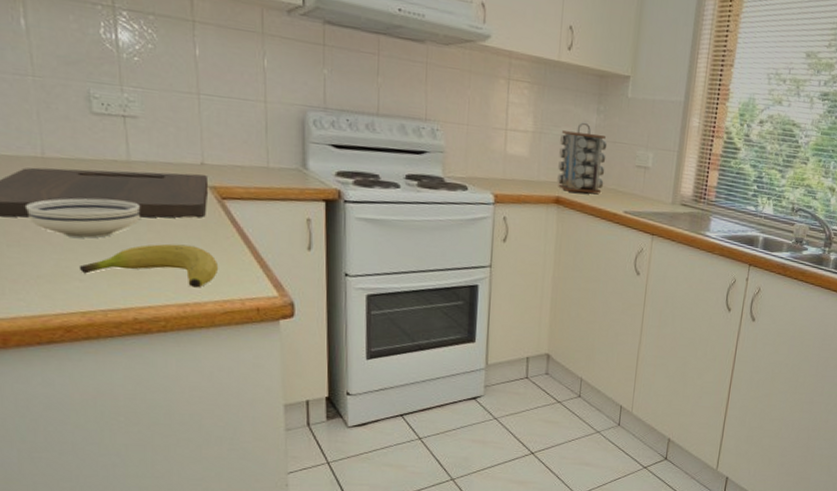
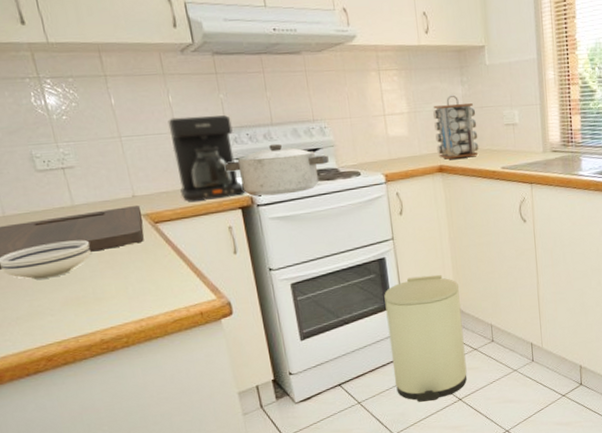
fruit: present [79,243,219,288] -> none [48,268,163,309]
coffee maker: none [258,84,334,185] -> present [168,115,246,201]
cooking pot: none [314,136,435,196] -> present [224,143,329,197]
pedal bin: none [464,311,553,450] -> present [384,274,467,402]

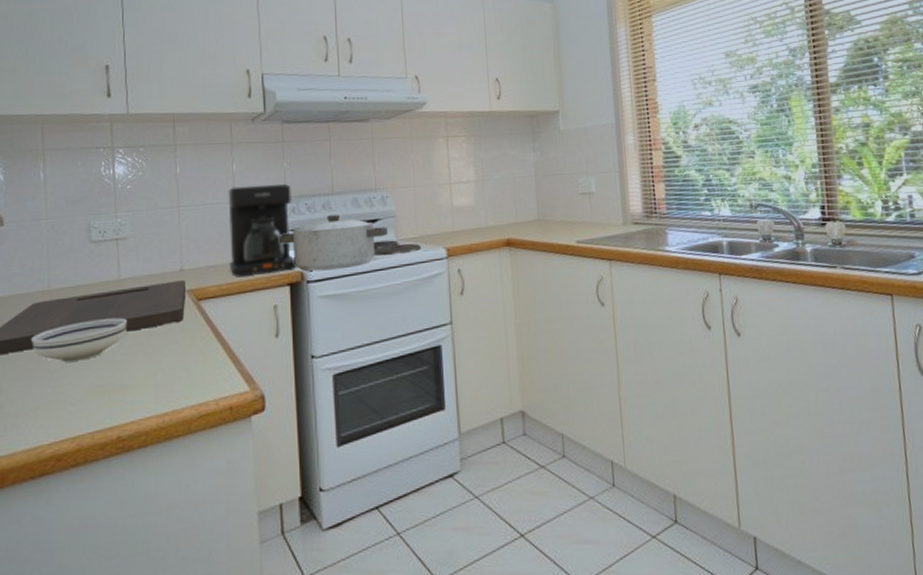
pedal bin: present [384,274,467,402] -> none [437,367,532,537]
spice rack: present [433,95,479,159] -> none [502,162,552,232]

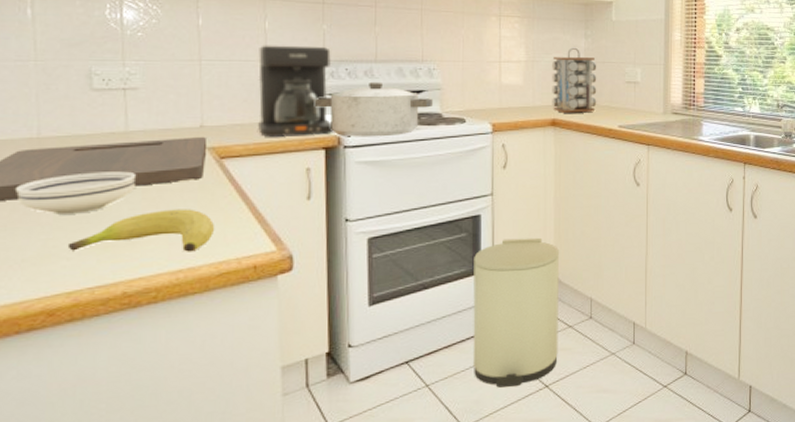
fruit: none [72,351,195,397] -> present [67,209,215,252]
pedal bin: none [437,367,532,537] -> present [473,237,559,388]
spice rack: none [502,162,552,232] -> present [552,47,597,113]

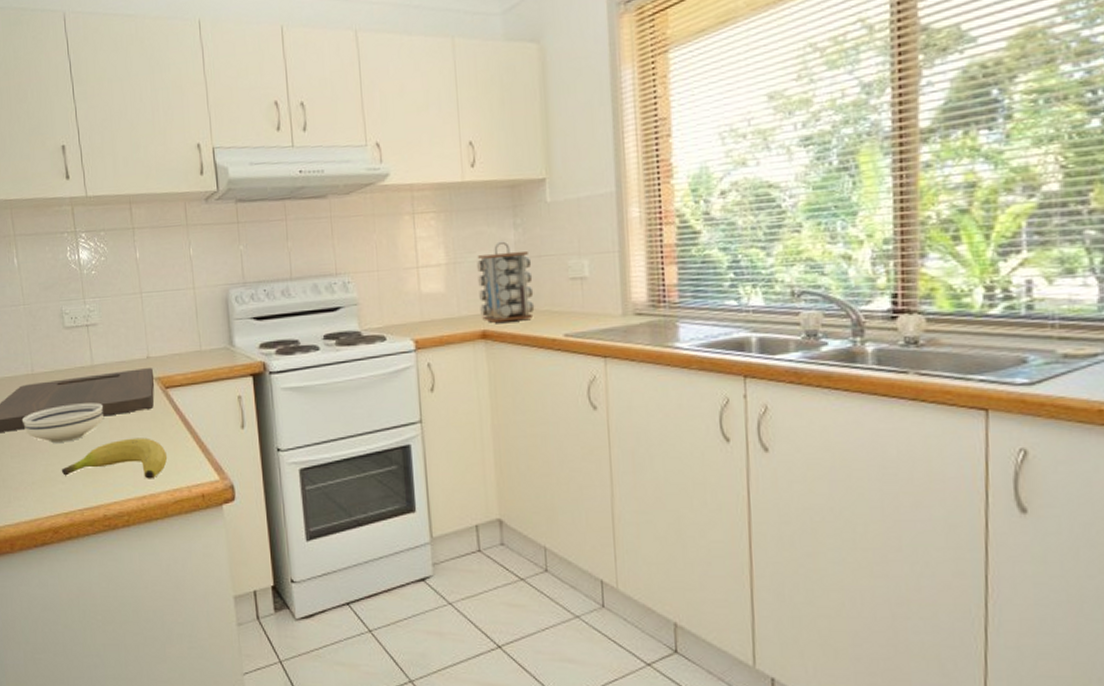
coffee maker: present [258,45,334,137] -> none [187,269,259,365]
cooking pot: present [314,81,433,137] -> none [238,301,351,363]
pedal bin: present [473,237,559,388] -> none [407,472,510,644]

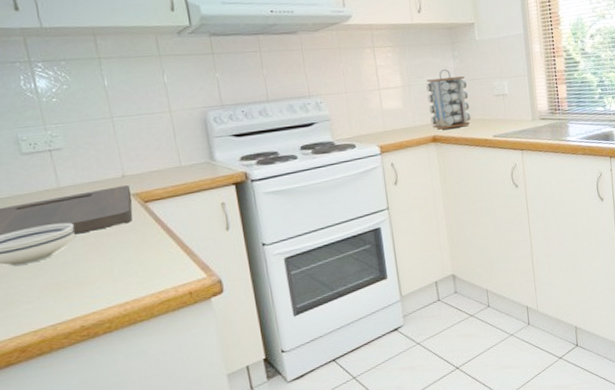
fruit: present [61,437,168,479] -> none [26,249,151,296]

